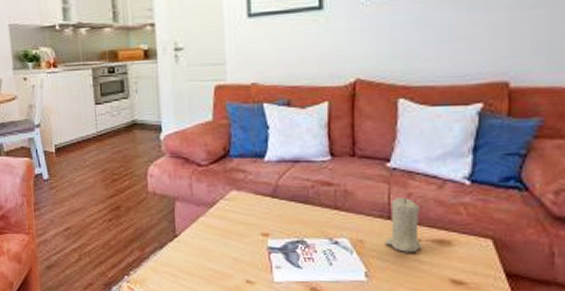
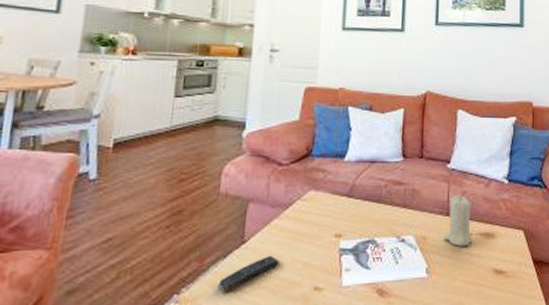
remote control: none [158,248,210,276] -> present [216,255,279,291]

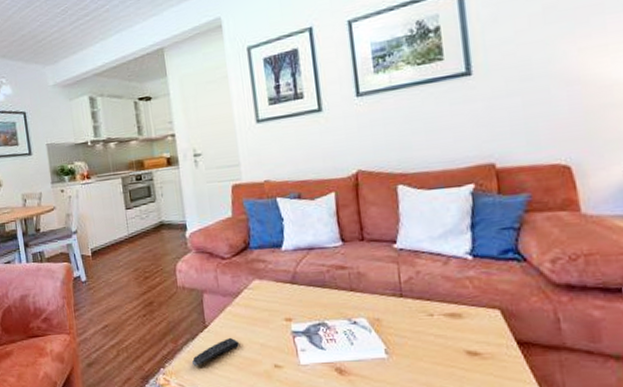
candle: present [444,195,473,246] -> none [400,275,436,328]

